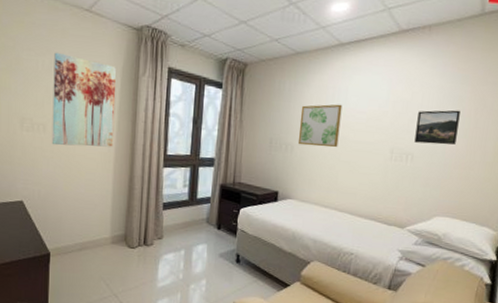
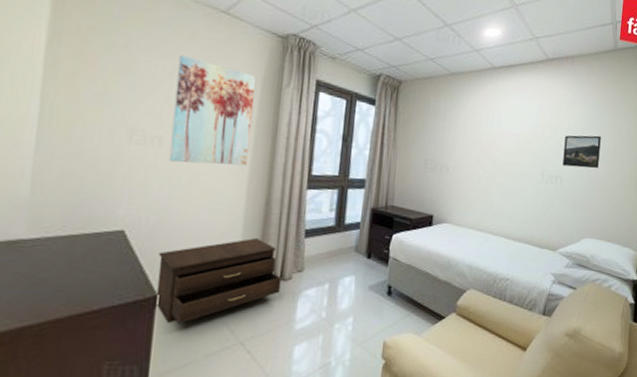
drawer: none [49,209,145,277] -> present [155,238,282,324]
wall art: present [297,104,343,148] -> none [453,126,496,170]

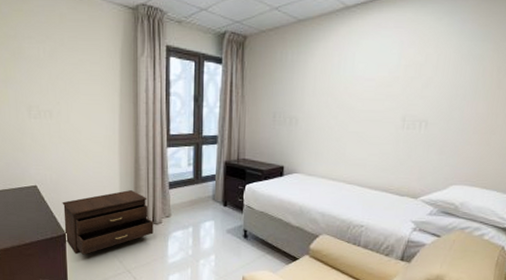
wall art: present [168,55,257,166] -> none [54,38,117,131]
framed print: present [562,135,601,169] -> none [428,70,481,109]

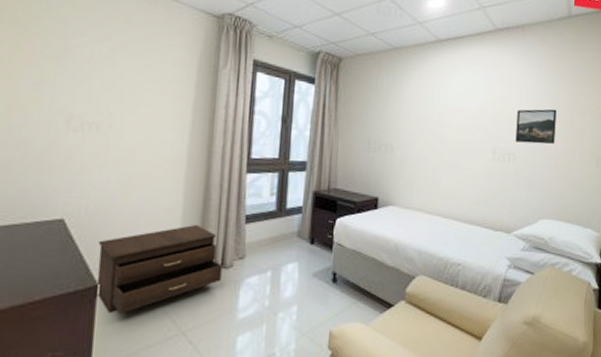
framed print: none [428,70,481,109] -> present [515,109,557,145]

